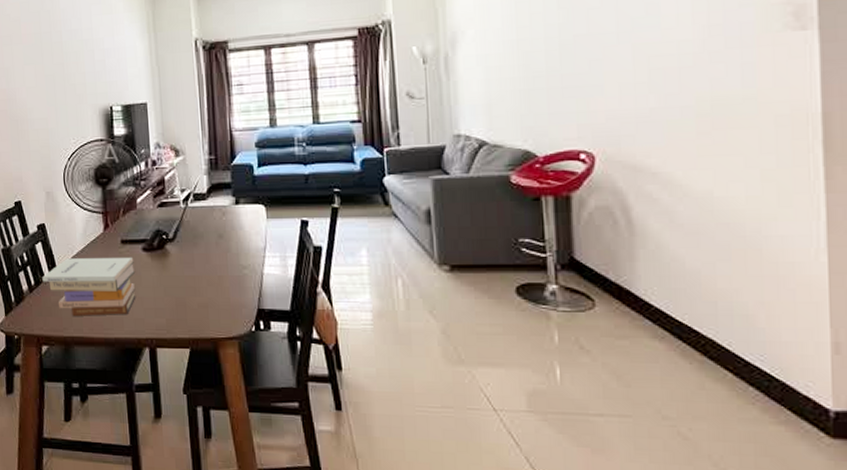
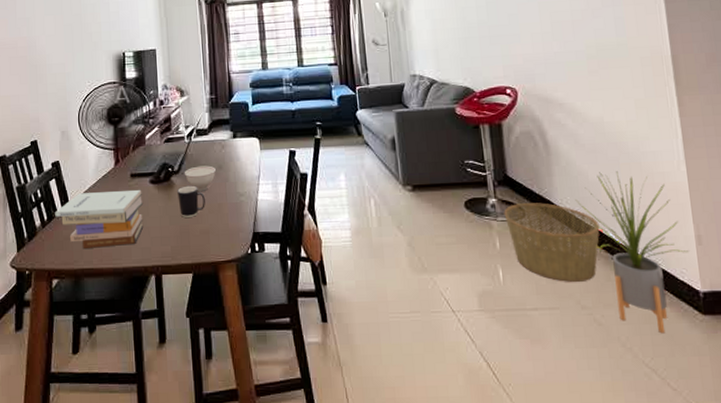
mug: none [172,255,204,290] -> present [177,185,205,218]
bowl: none [179,234,215,262] -> present [184,165,216,191]
basket: none [567,292,696,388] -> present [504,202,600,282]
house plant: none [664,258,821,456] -> present [575,171,689,334]

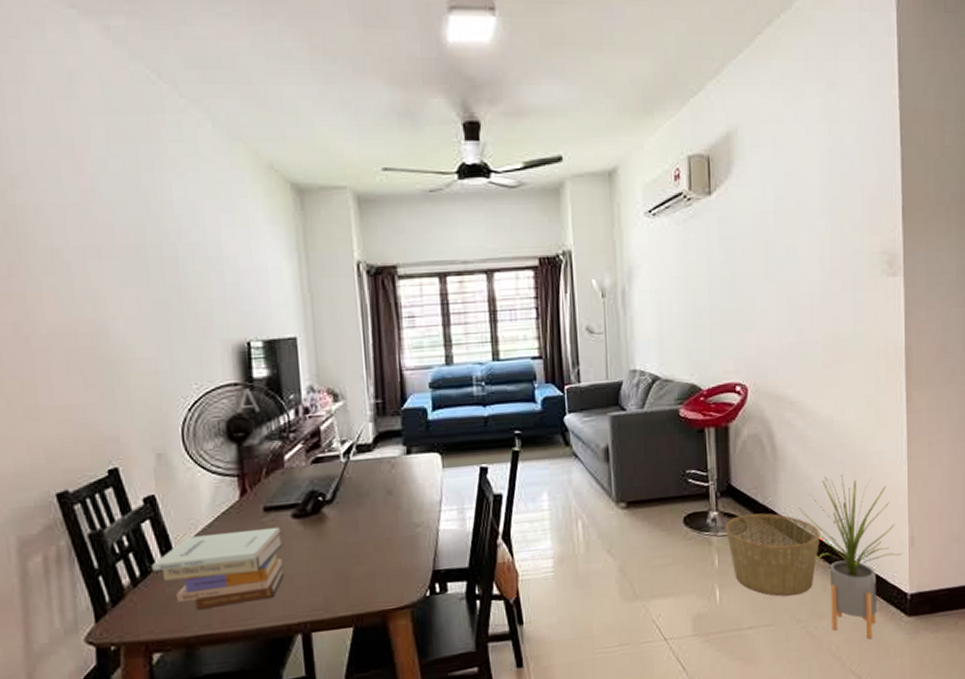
mug: present [177,185,205,218] -> none [331,517,370,560]
bowl: present [184,165,216,191] -> none [339,491,383,525]

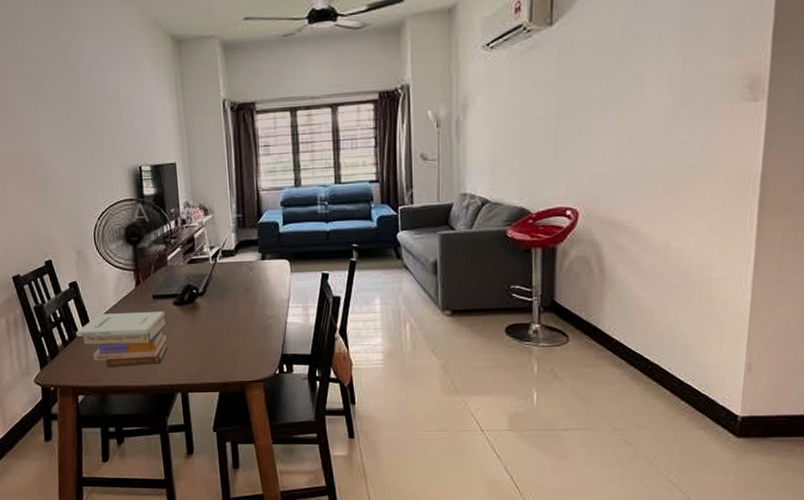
basket: present [725,513,821,596] -> none [546,329,646,405]
house plant: present [798,474,902,640] -> none [624,298,736,454]

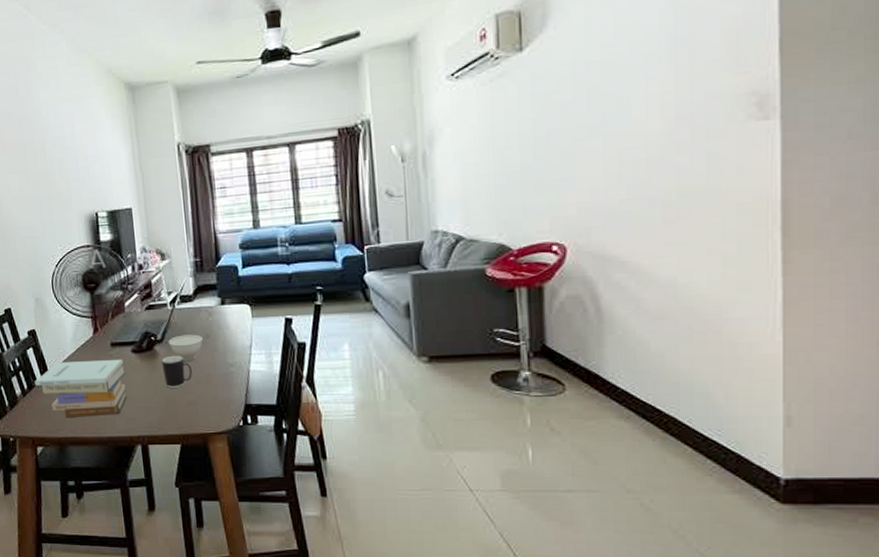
mug: none [202,307,232,340] -> present [161,355,192,389]
bowl: none [209,288,243,313] -> present [168,334,203,361]

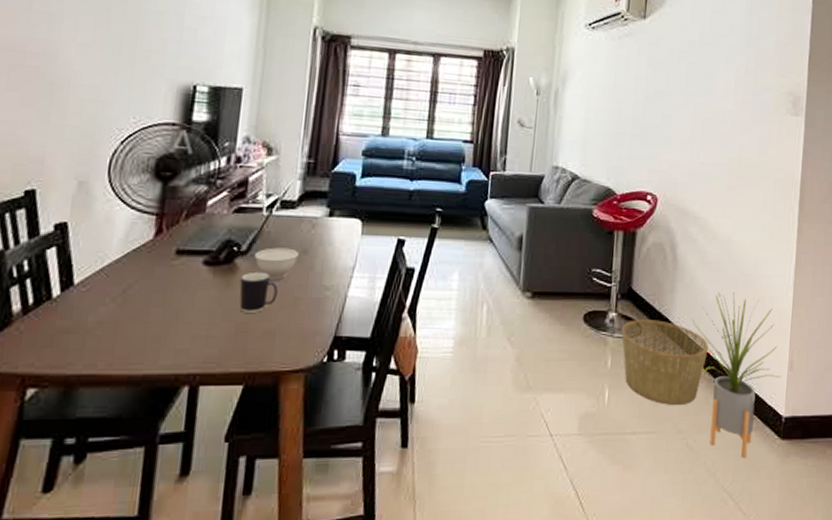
books: present [35,358,127,417] -> none [47,270,190,347]
basket: none [539,376,659,464] -> present [621,320,709,405]
house plant: none [630,341,773,522] -> present [691,292,781,458]

